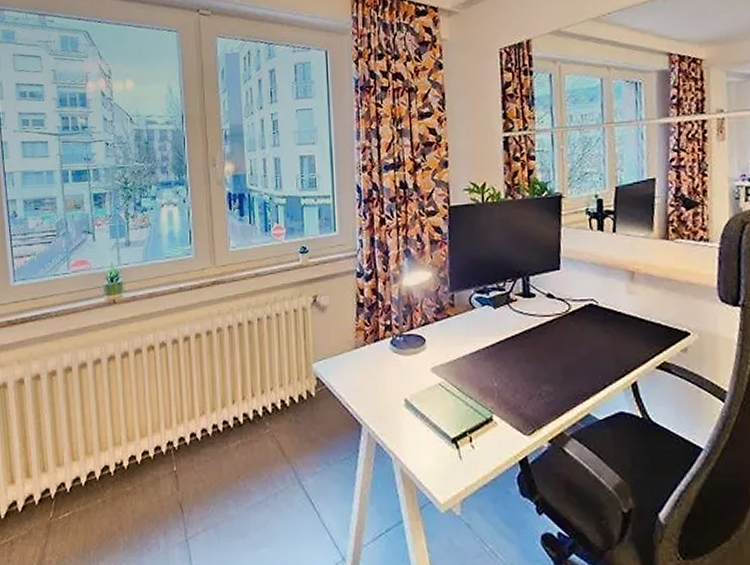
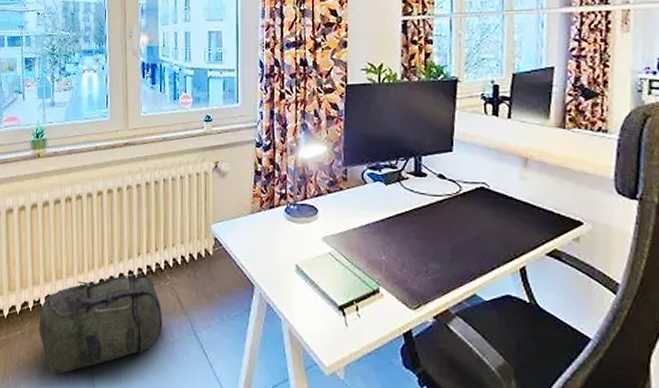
backpack: none [122,423,264,543] -> present [38,274,163,374]

